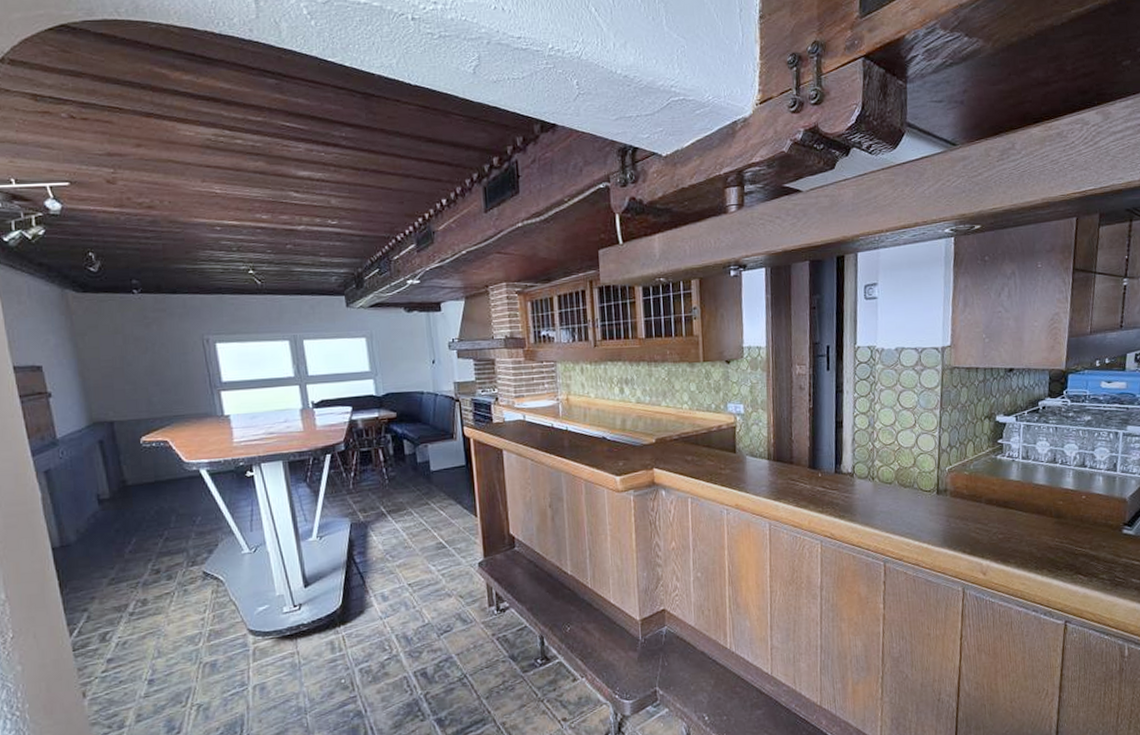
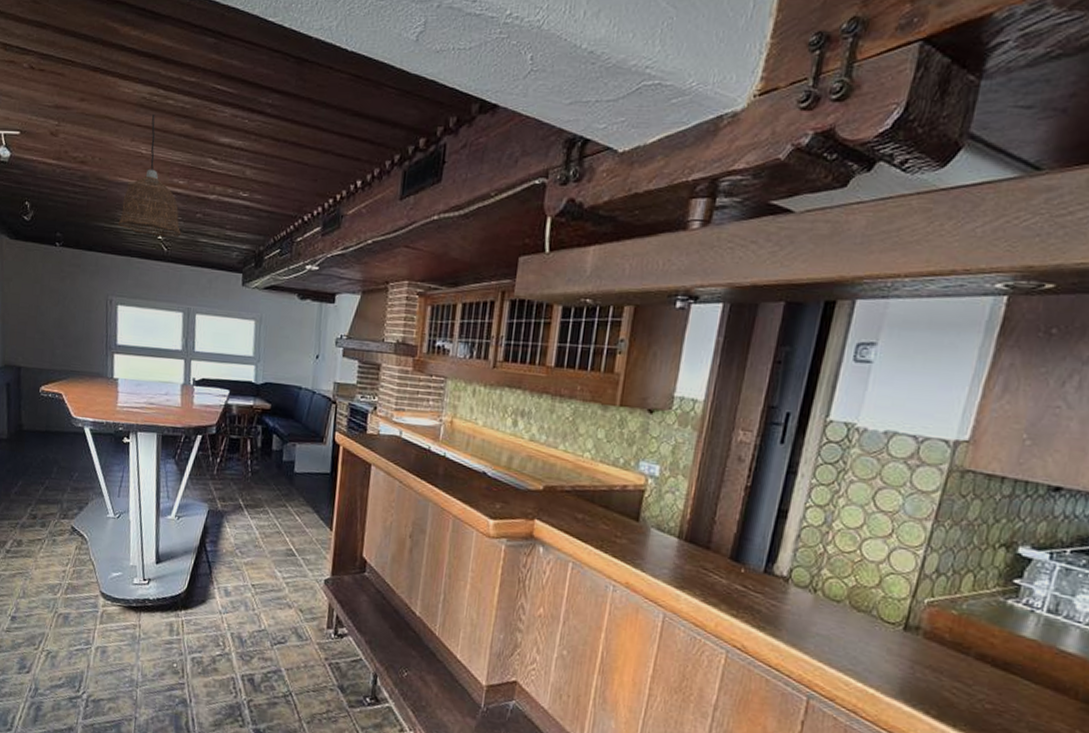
pendant lamp: none [201,155,274,272] -> present [118,115,181,237]

